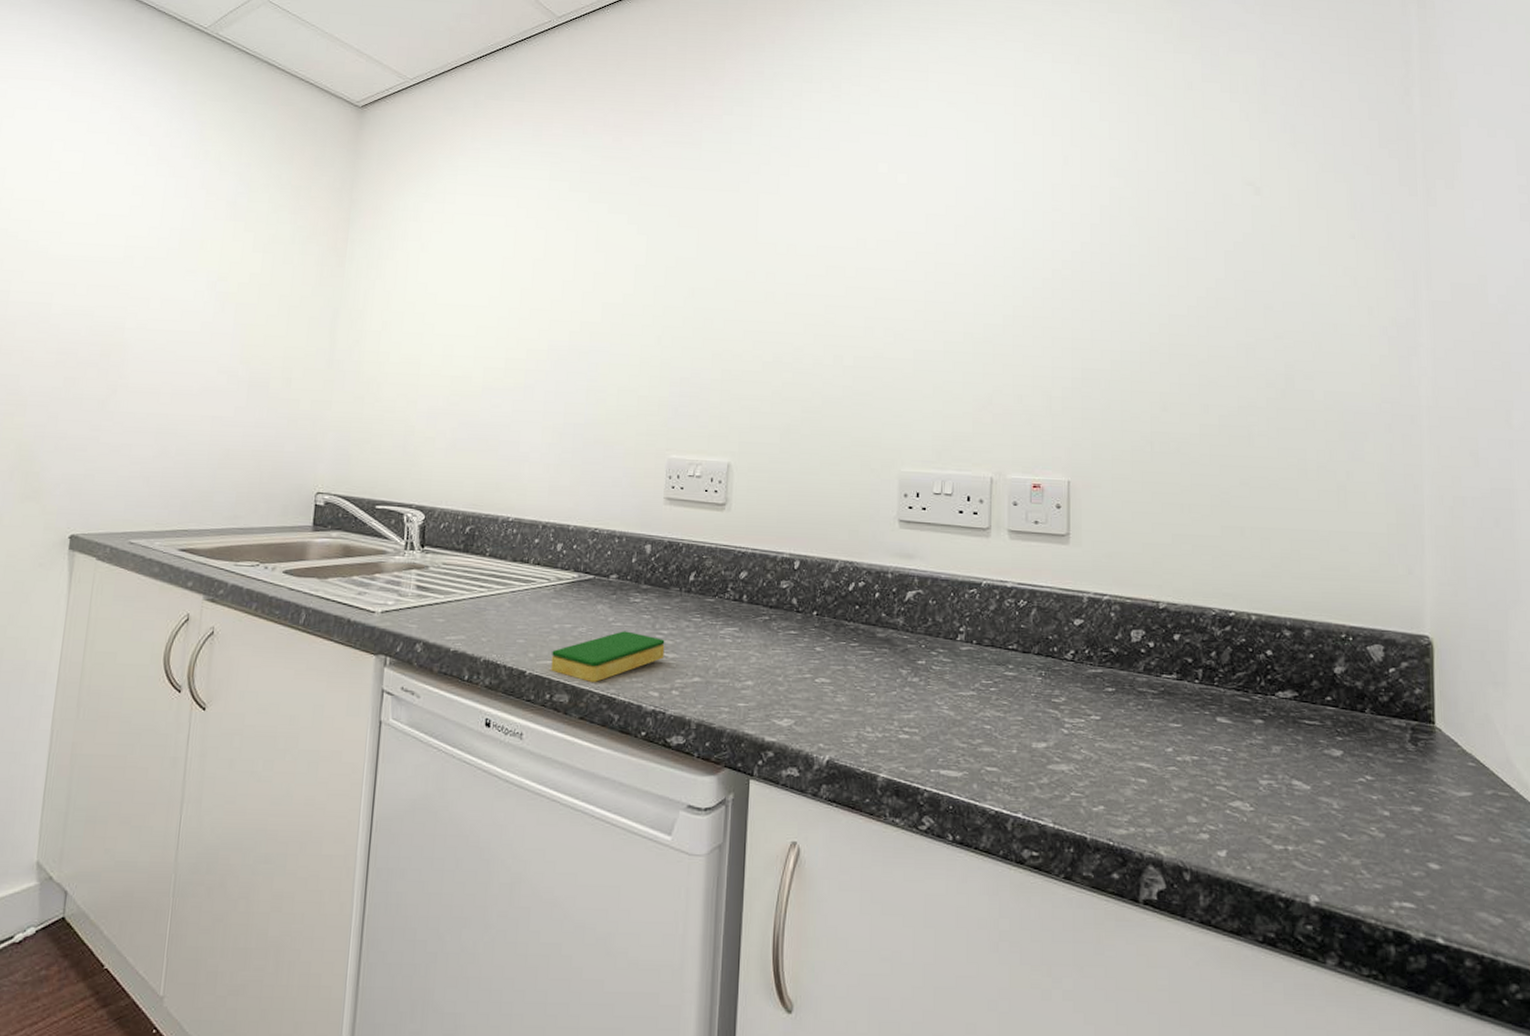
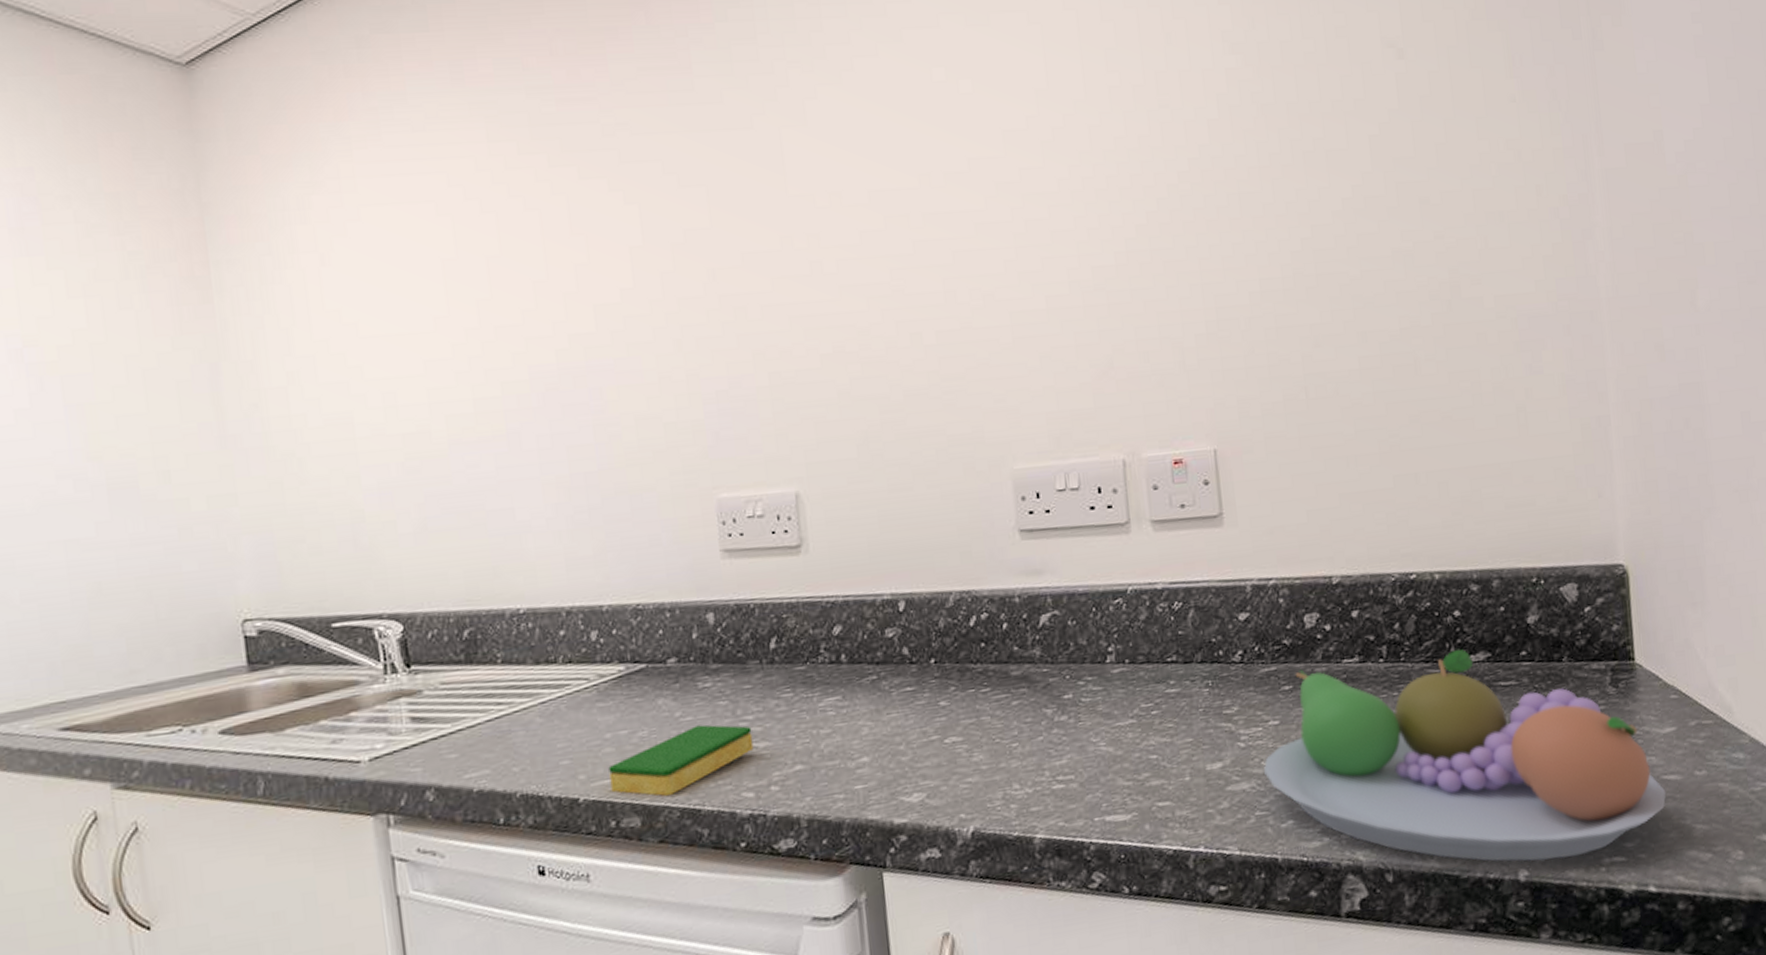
fruit bowl: none [1081,676,1459,894] -> present [1263,649,1666,862]

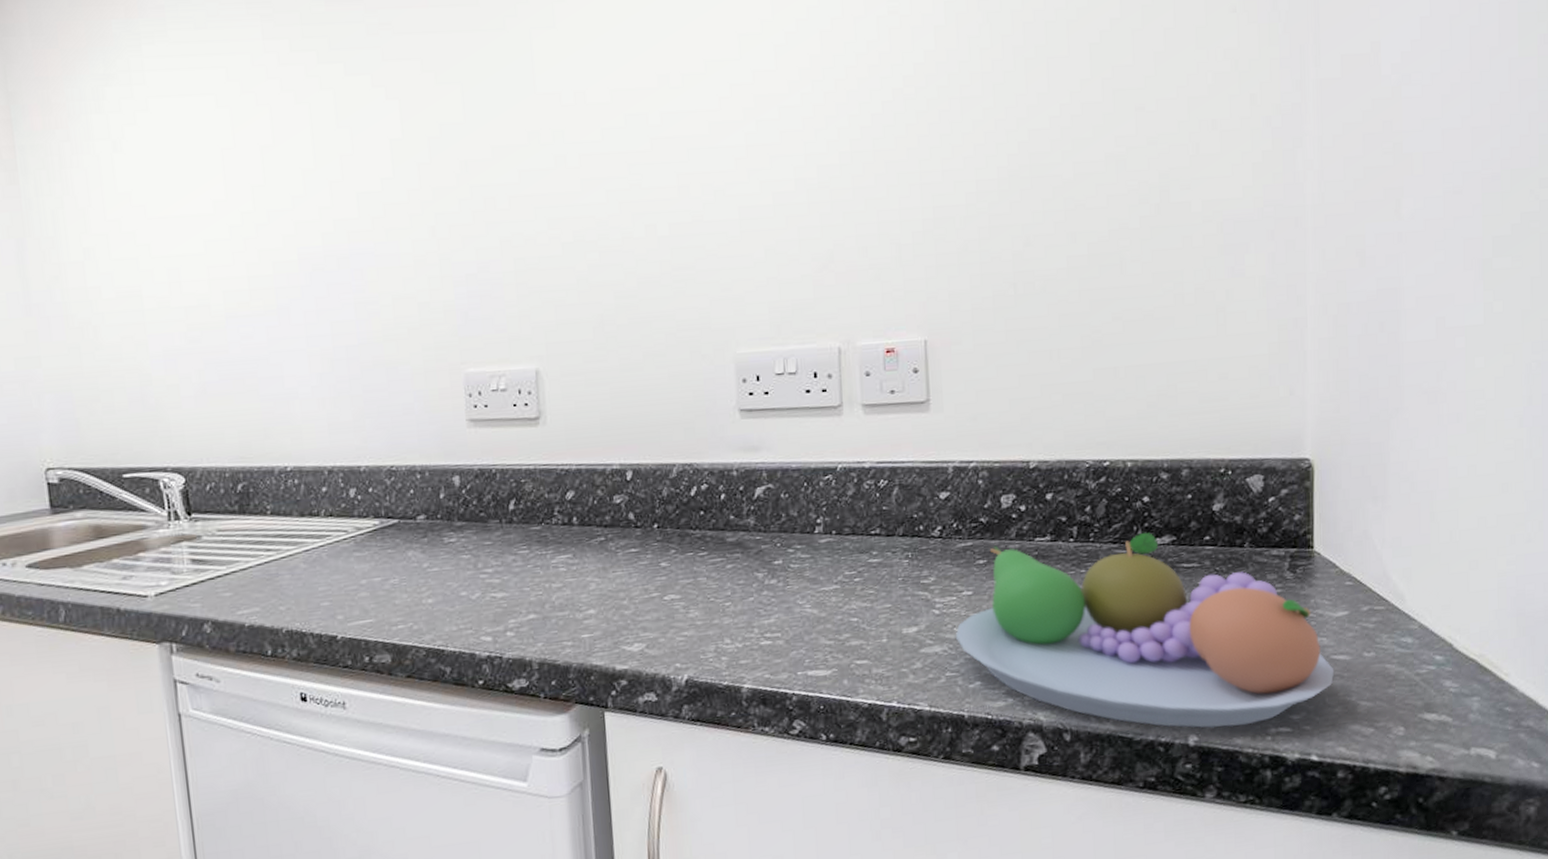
dish sponge: present [608,725,754,797] -> none [363,575,493,638]

